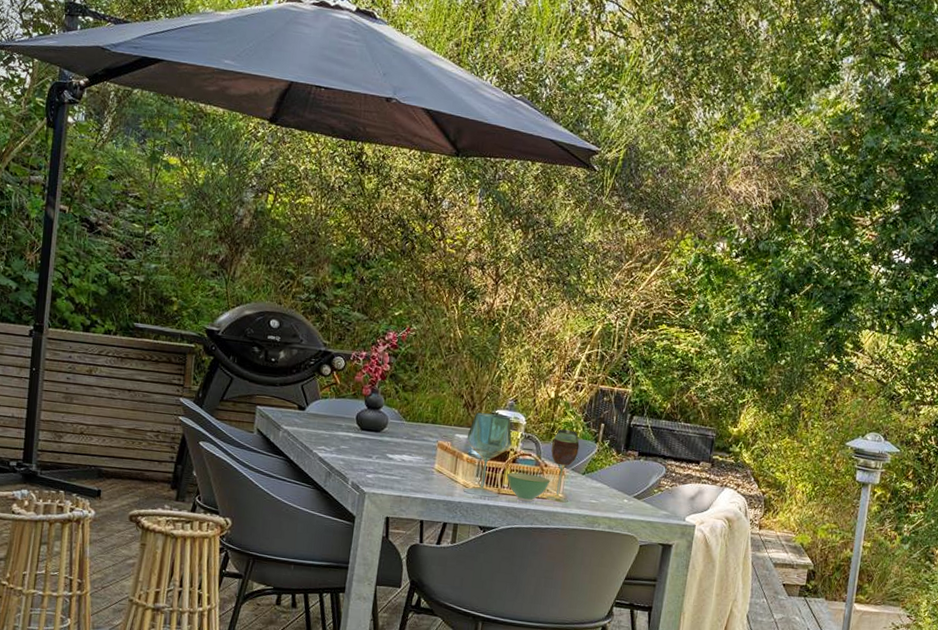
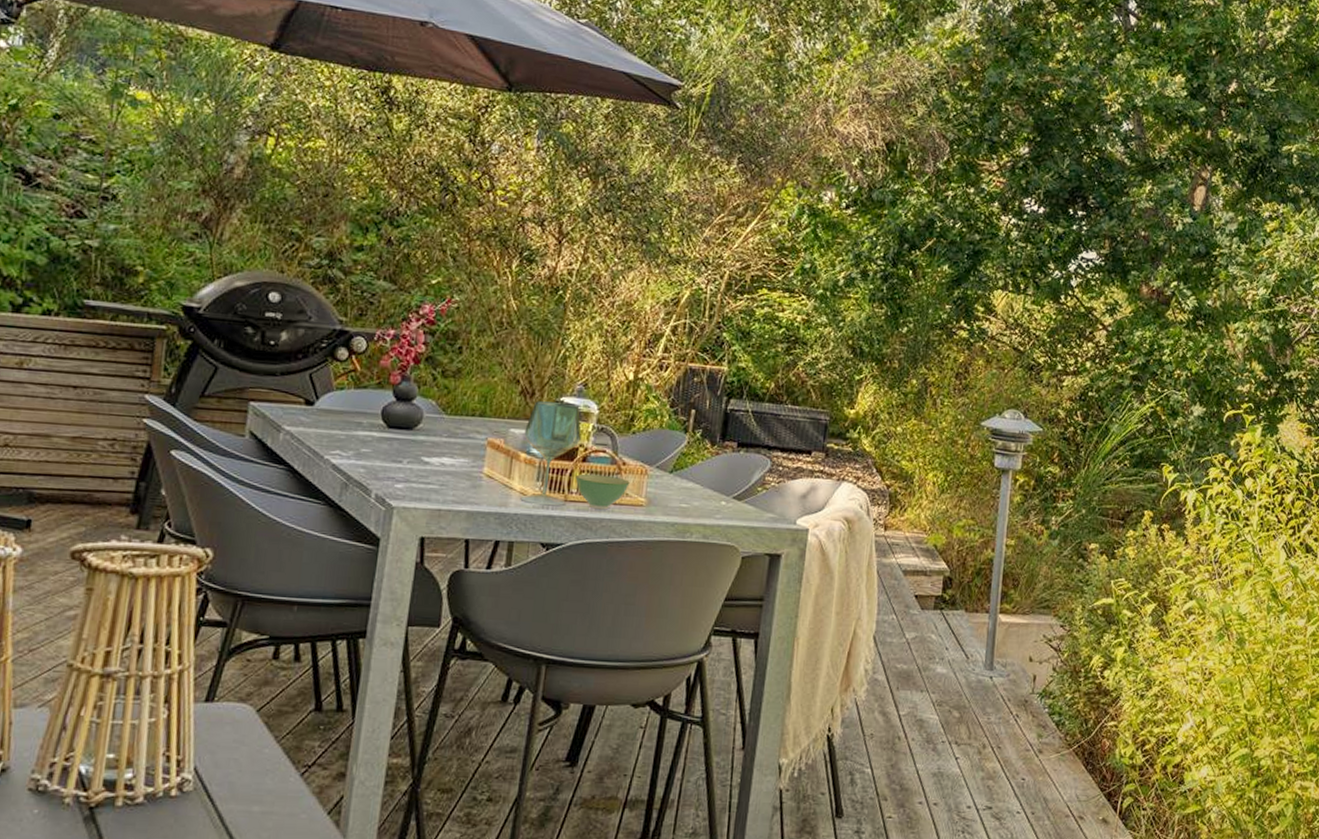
wineglass: present [546,429,580,503] -> none [625,418,665,509]

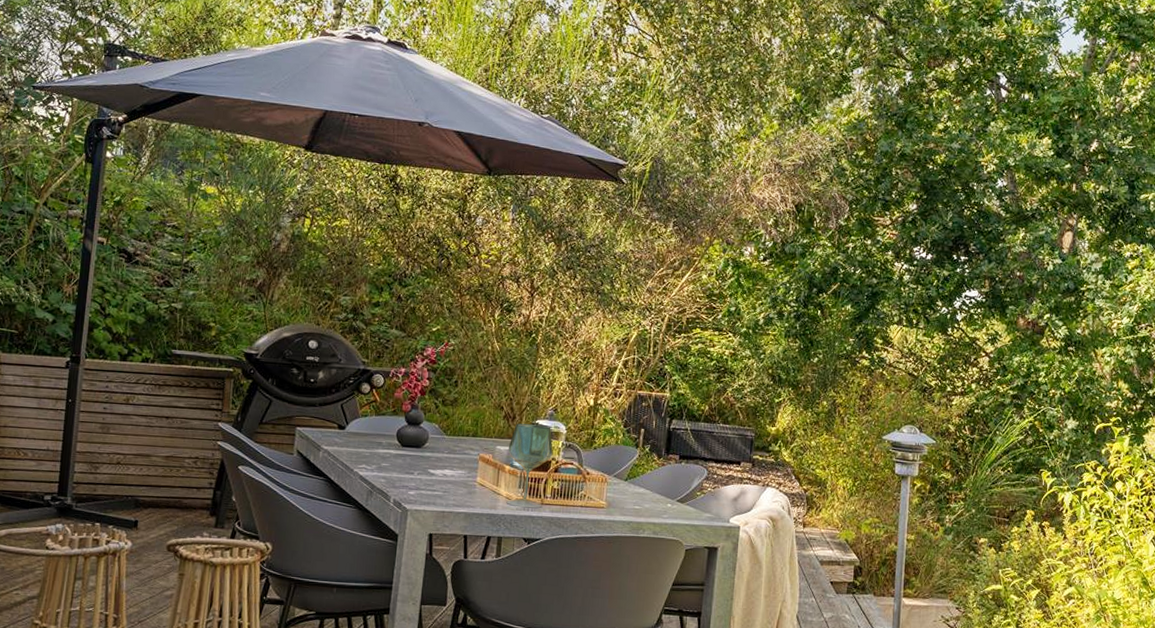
bowl: present [575,474,630,510] -> none [549,482,593,511]

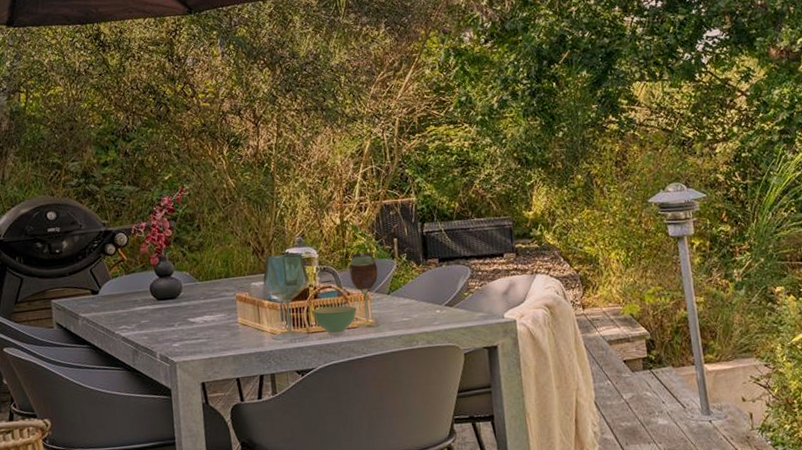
bowl: none [549,482,593,511] -> present [311,306,357,336]
wineglass: none [589,436,621,510] -> present [349,252,380,329]

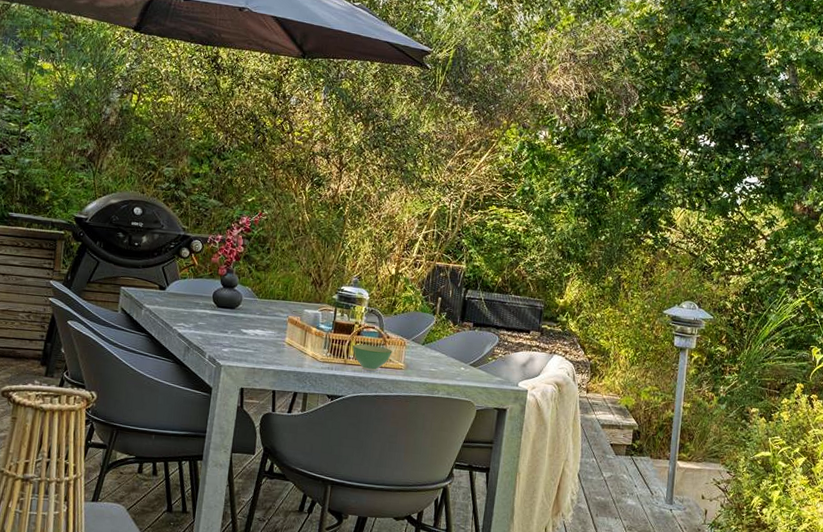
wine glass: present [263,253,309,341] -> none [312,289,357,368]
wineglass: present [349,252,380,329] -> none [389,303,419,372]

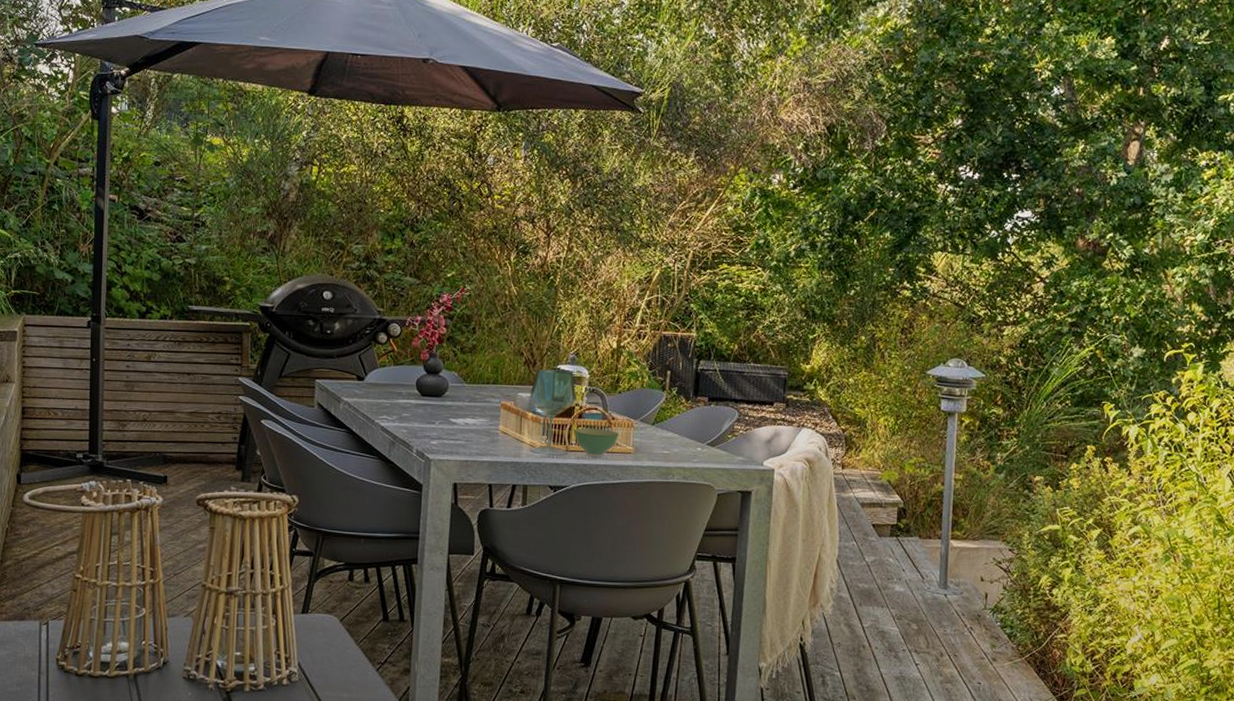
wine glass: none [312,289,357,368] -> present [530,369,576,456]

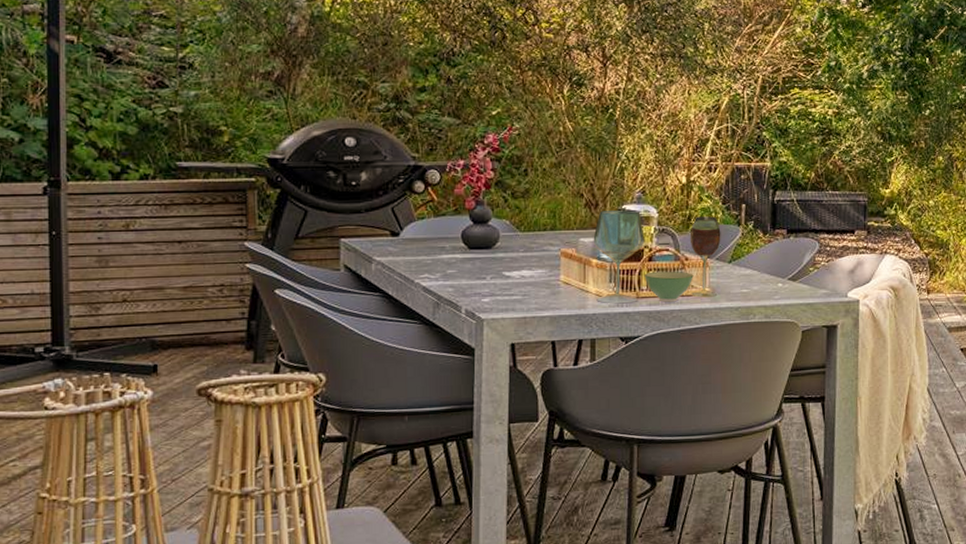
wineglass: none [616,380,646,456] -> present [689,216,721,298]

